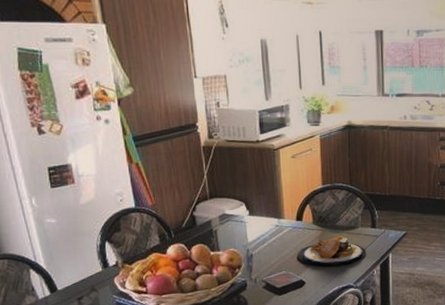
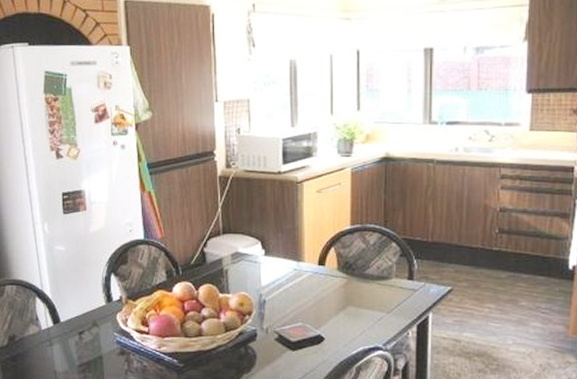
plate: present [297,236,367,266] -> none [317,287,401,321]

